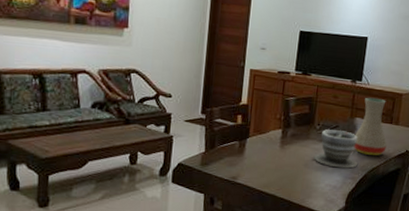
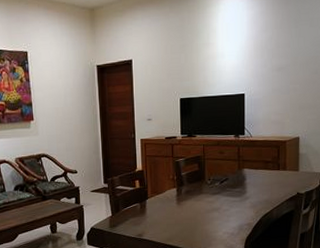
planter: present [313,129,358,169] -> none [208,182,251,216]
vase: present [354,97,387,155] -> none [245,148,277,201]

